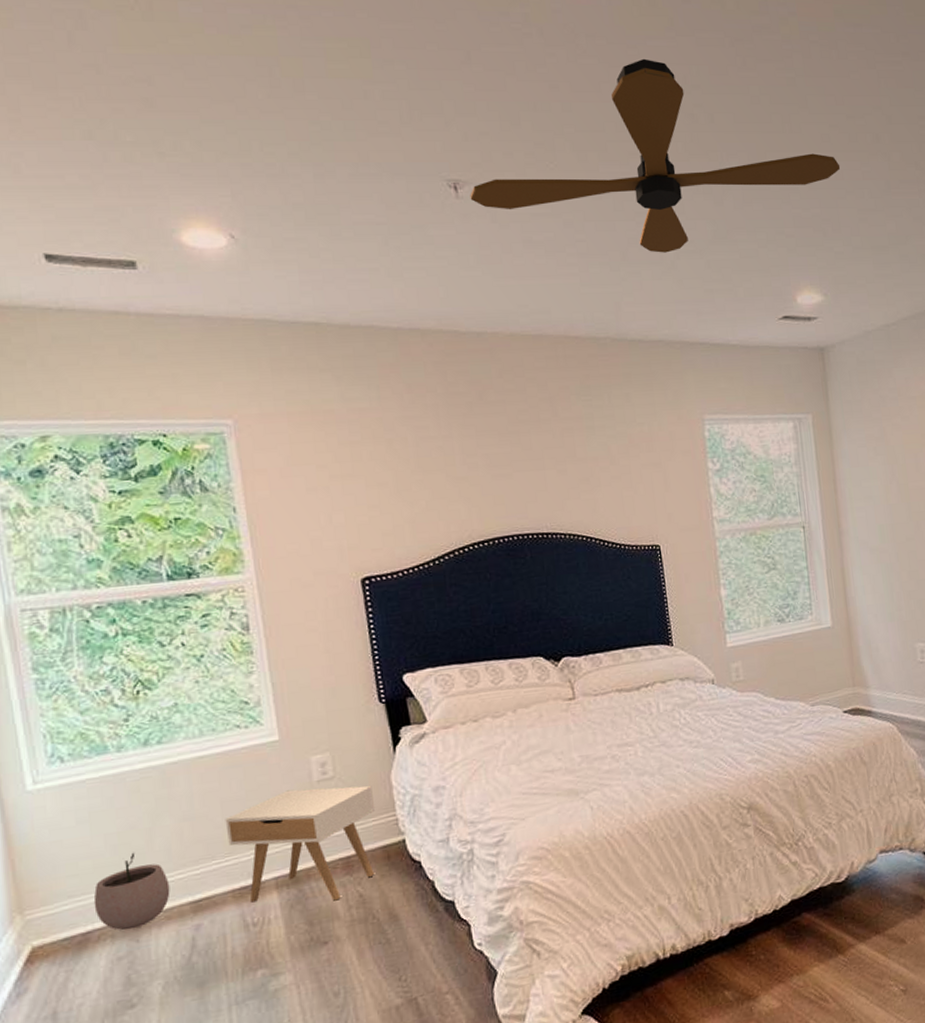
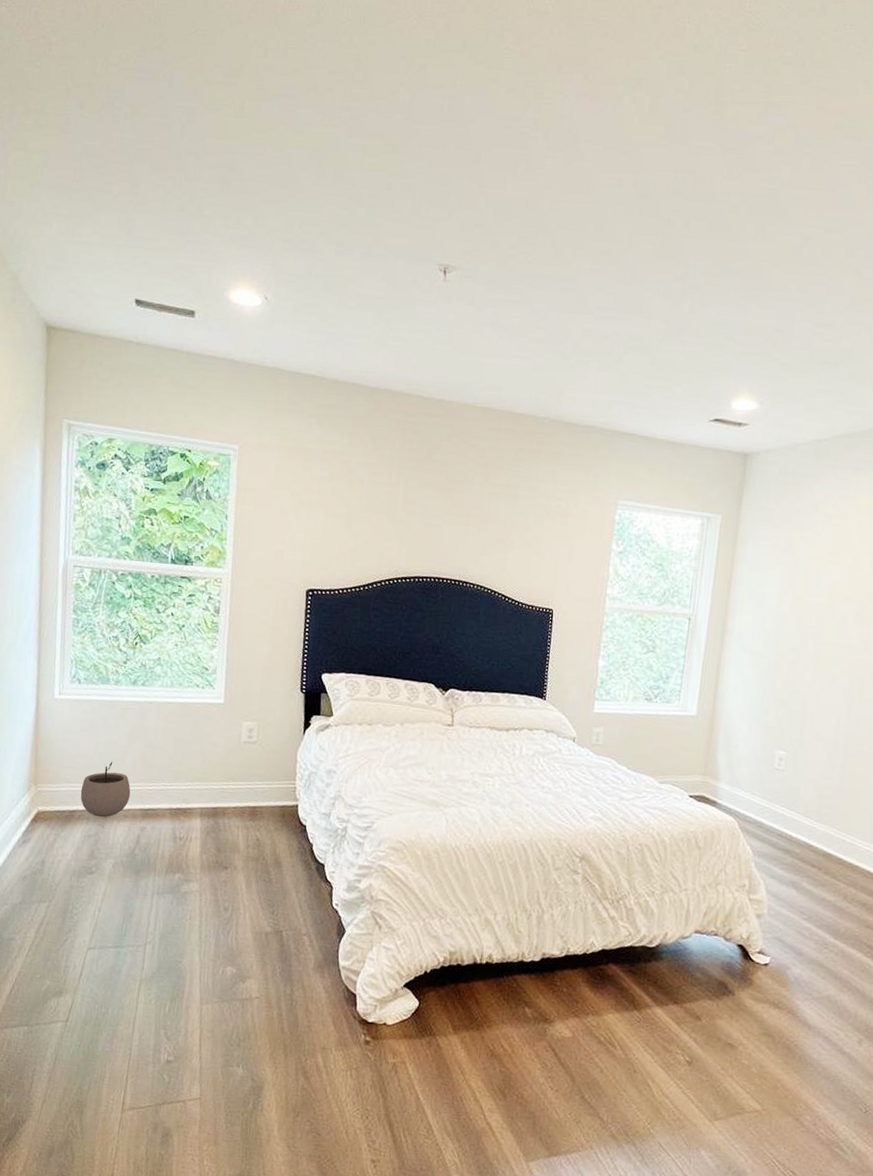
nightstand: present [225,786,374,903] -> none [174,743,282,838]
ceiling fan: present [470,58,841,253] -> none [455,164,806,347]

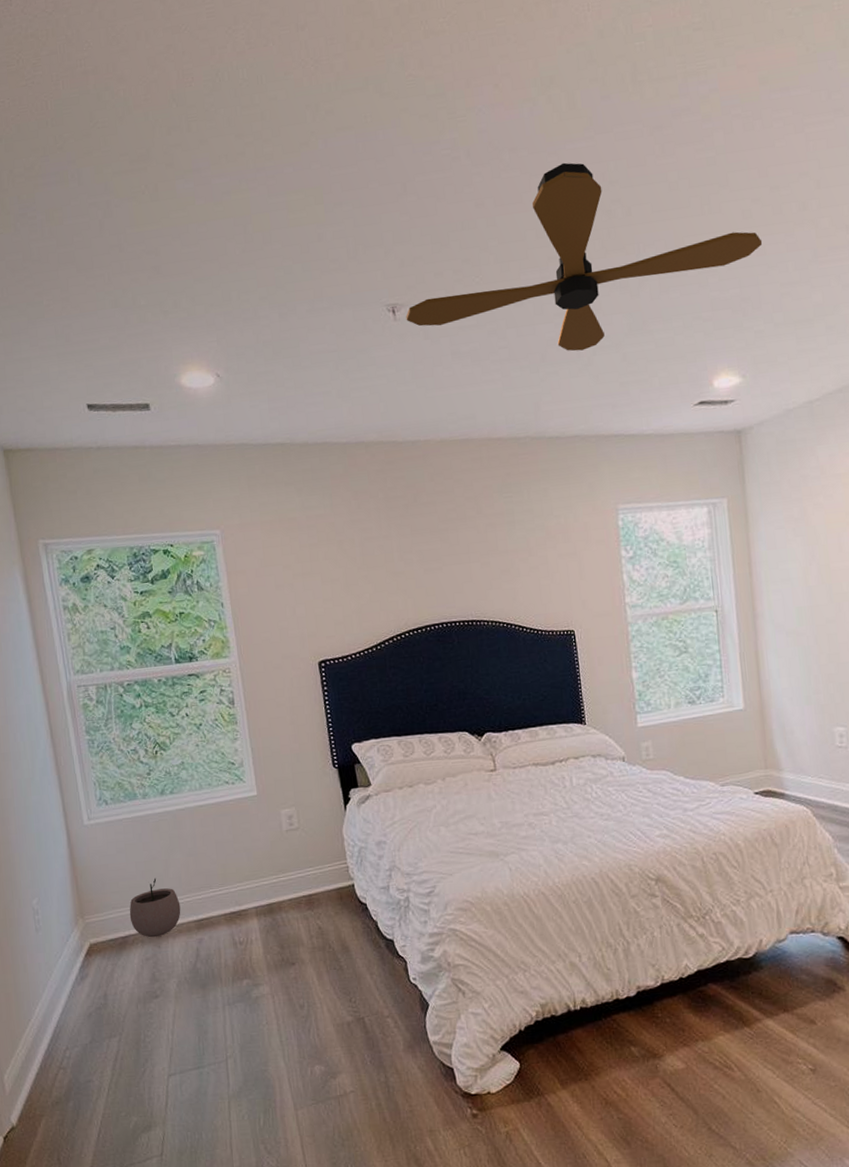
ceiling fan: none [455,164,806,347] -> present [406,162,763,352]

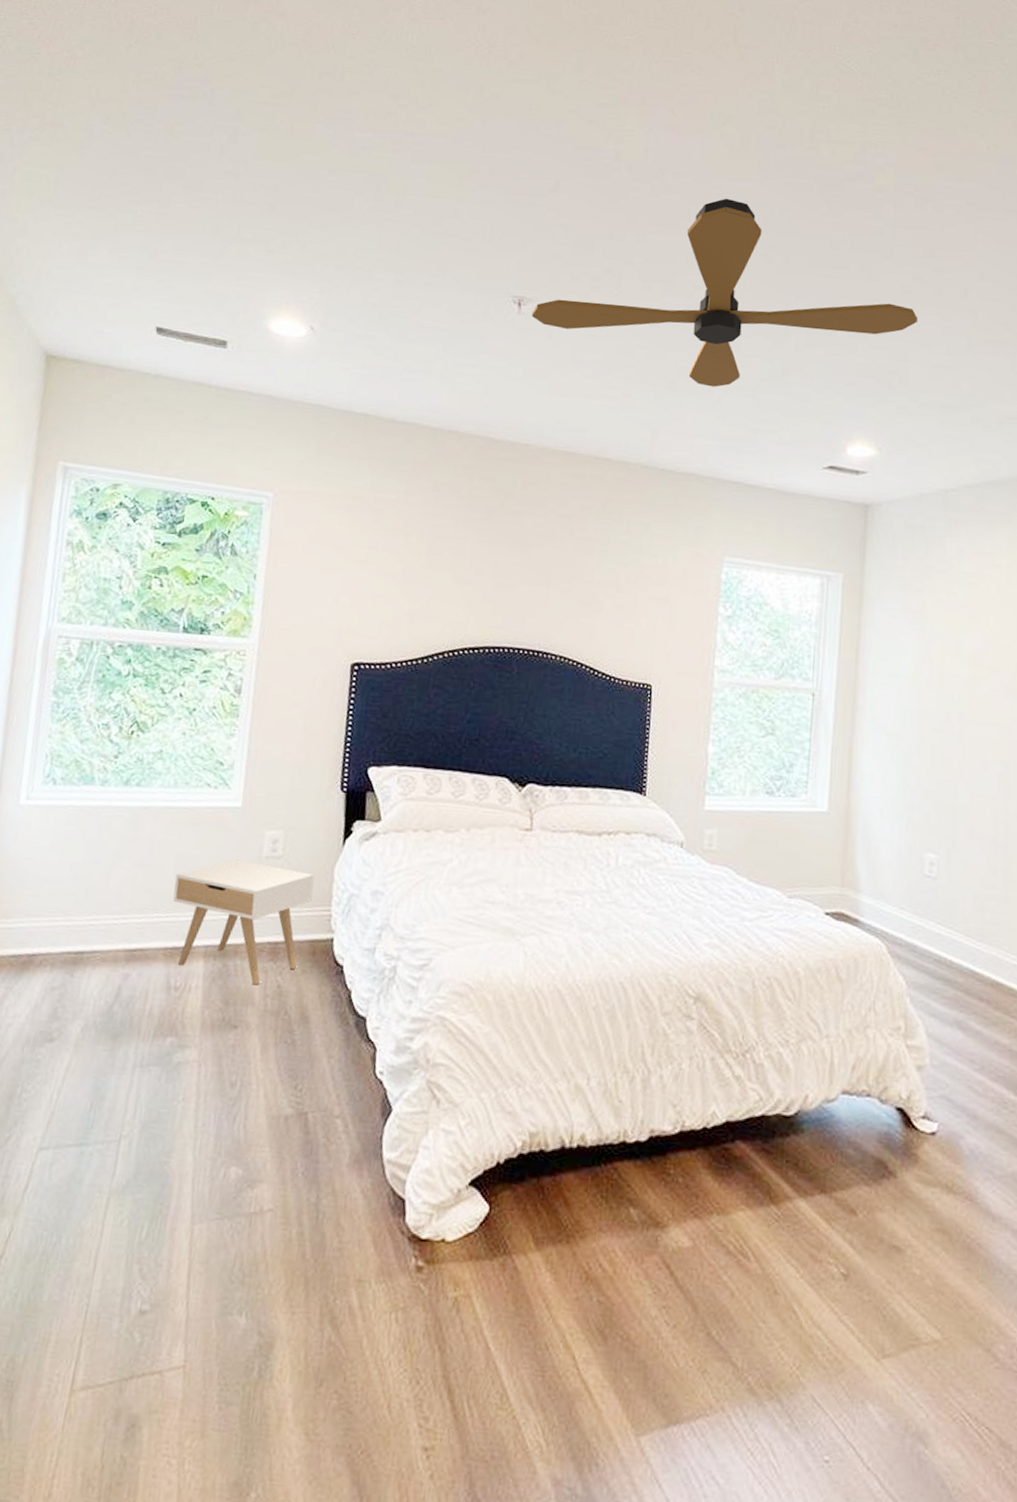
plant pot: present [129,878,181,938] -> none [44,886,113,963]
nightstand: none [218,836,330,930] -> present [173,859,315,986]

